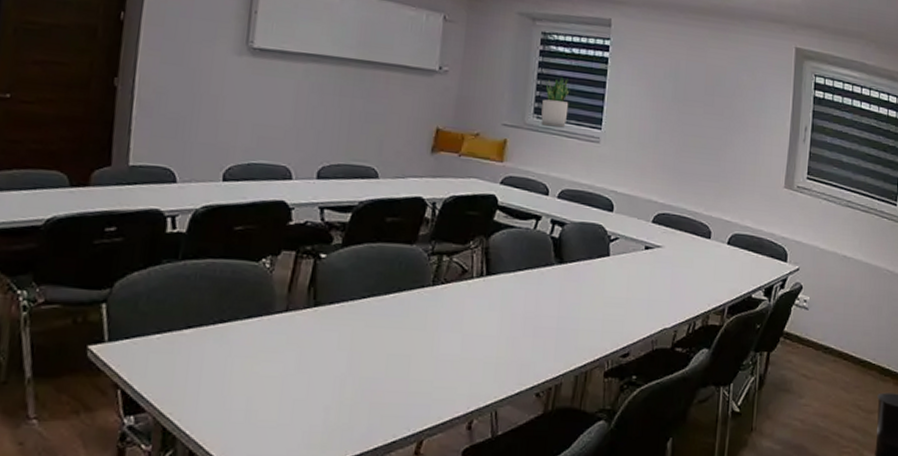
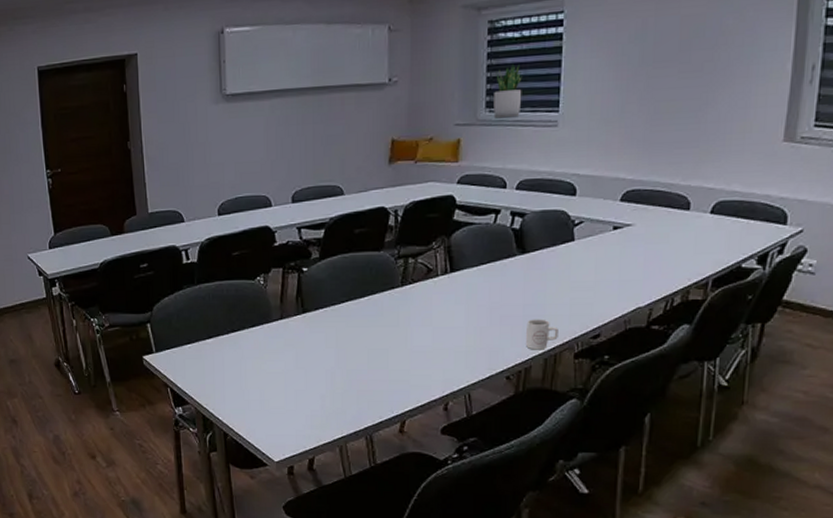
mug: none [558,332,591,366] -> present [526,319,559,350]

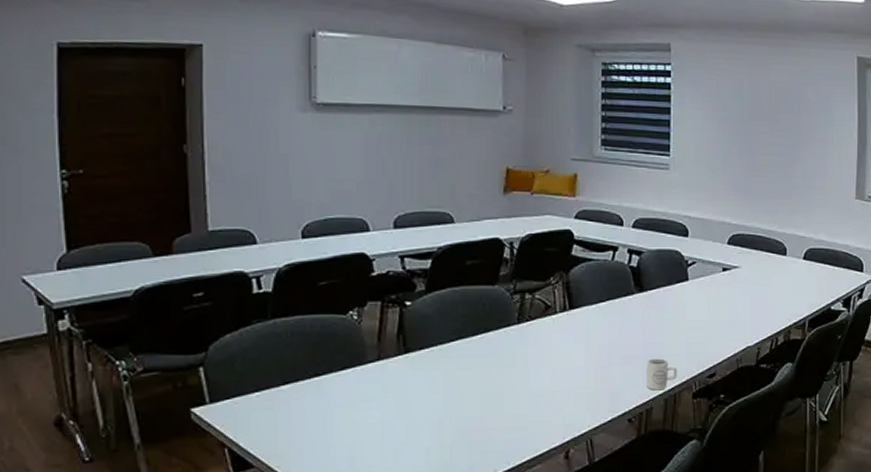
planter: present [493,63,522,119] -> none [609,106,636,158]

